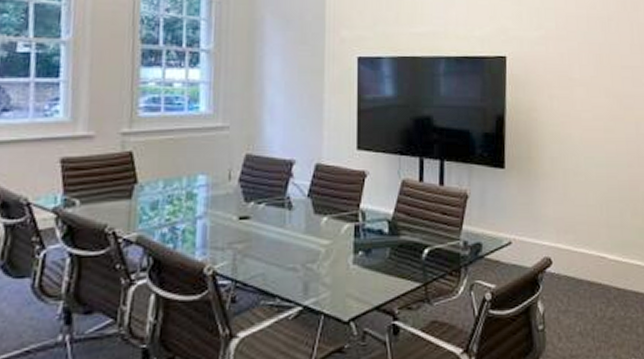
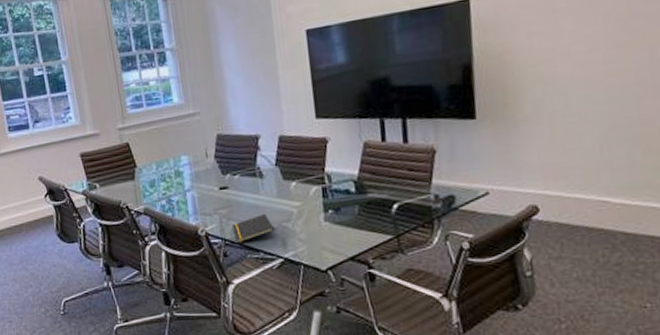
notepad: none [247,251,297,285] -> present [232,213,275,243]

